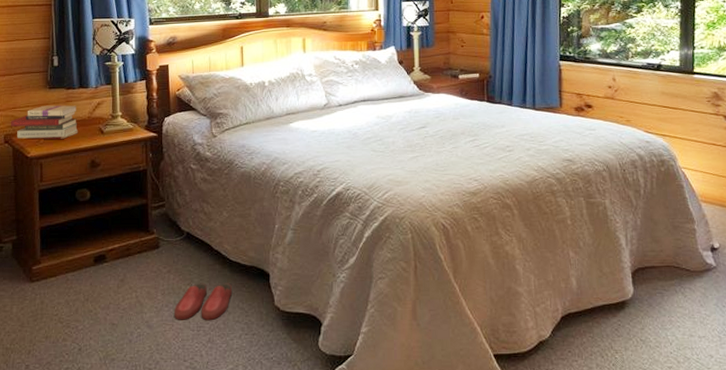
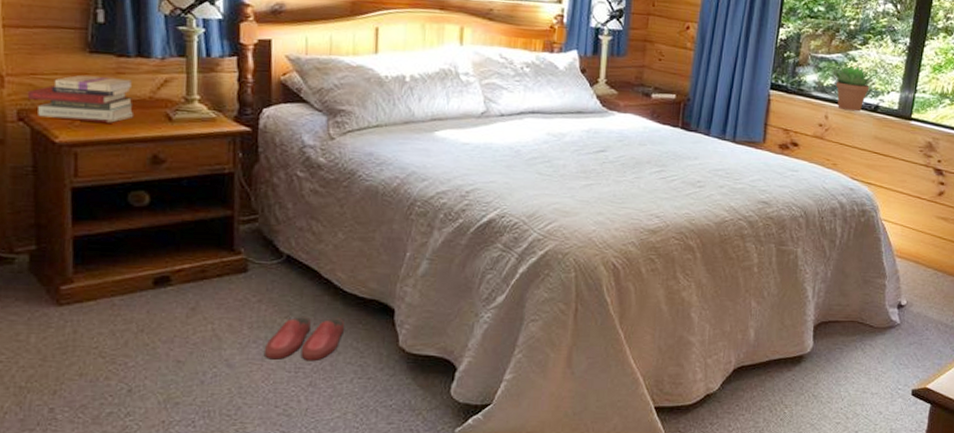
succulent plant: none [613,31,653,72] -> present [831,66,874,112]

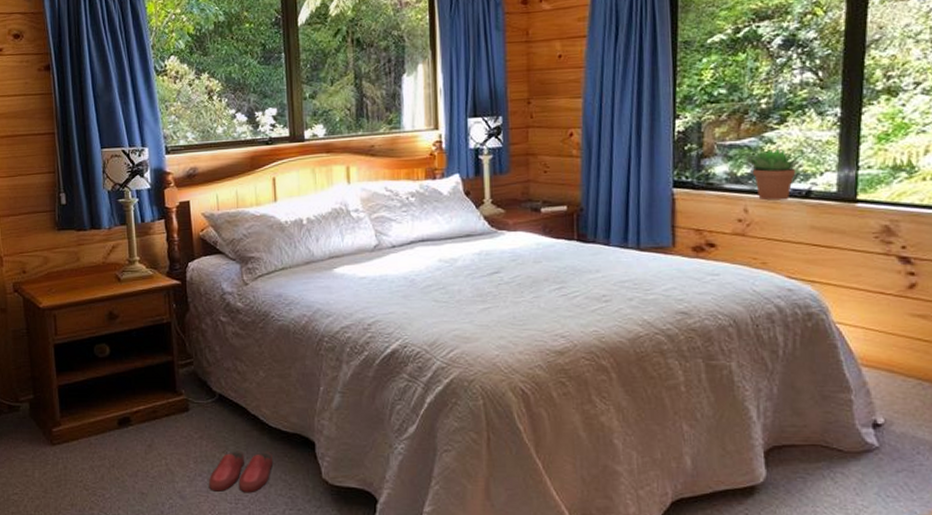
books: present [27,75,134,124] -> none [18,249,93,289]

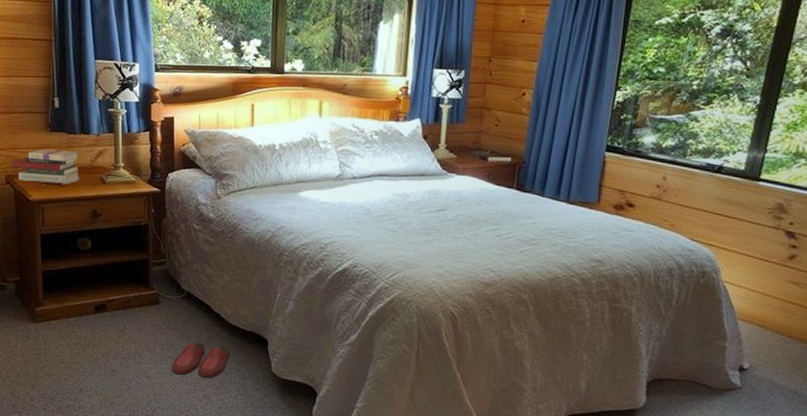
books: none [18,249,93,289] -> present [11,149,80,186]
succulent plant: present [745,148,800,201] -> none [671,126,718,173]

